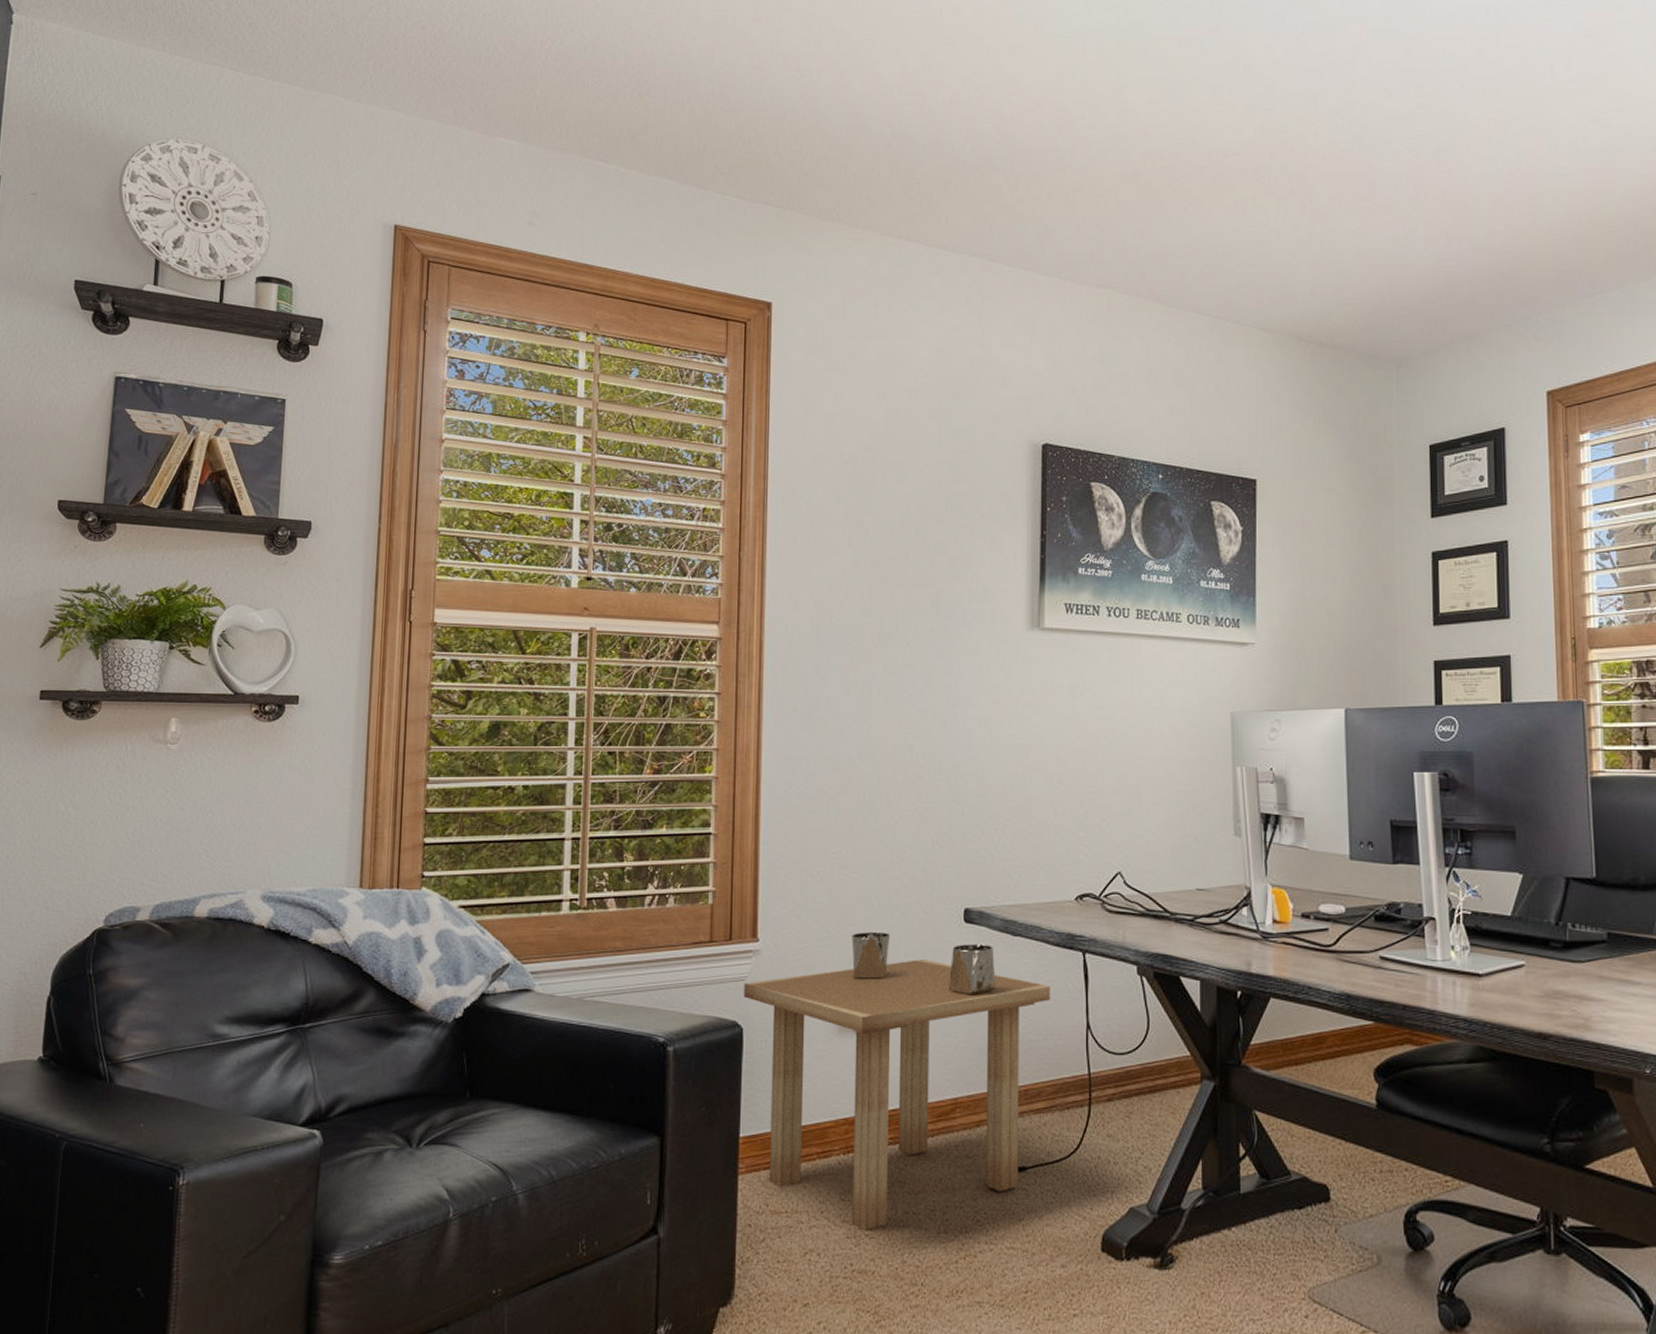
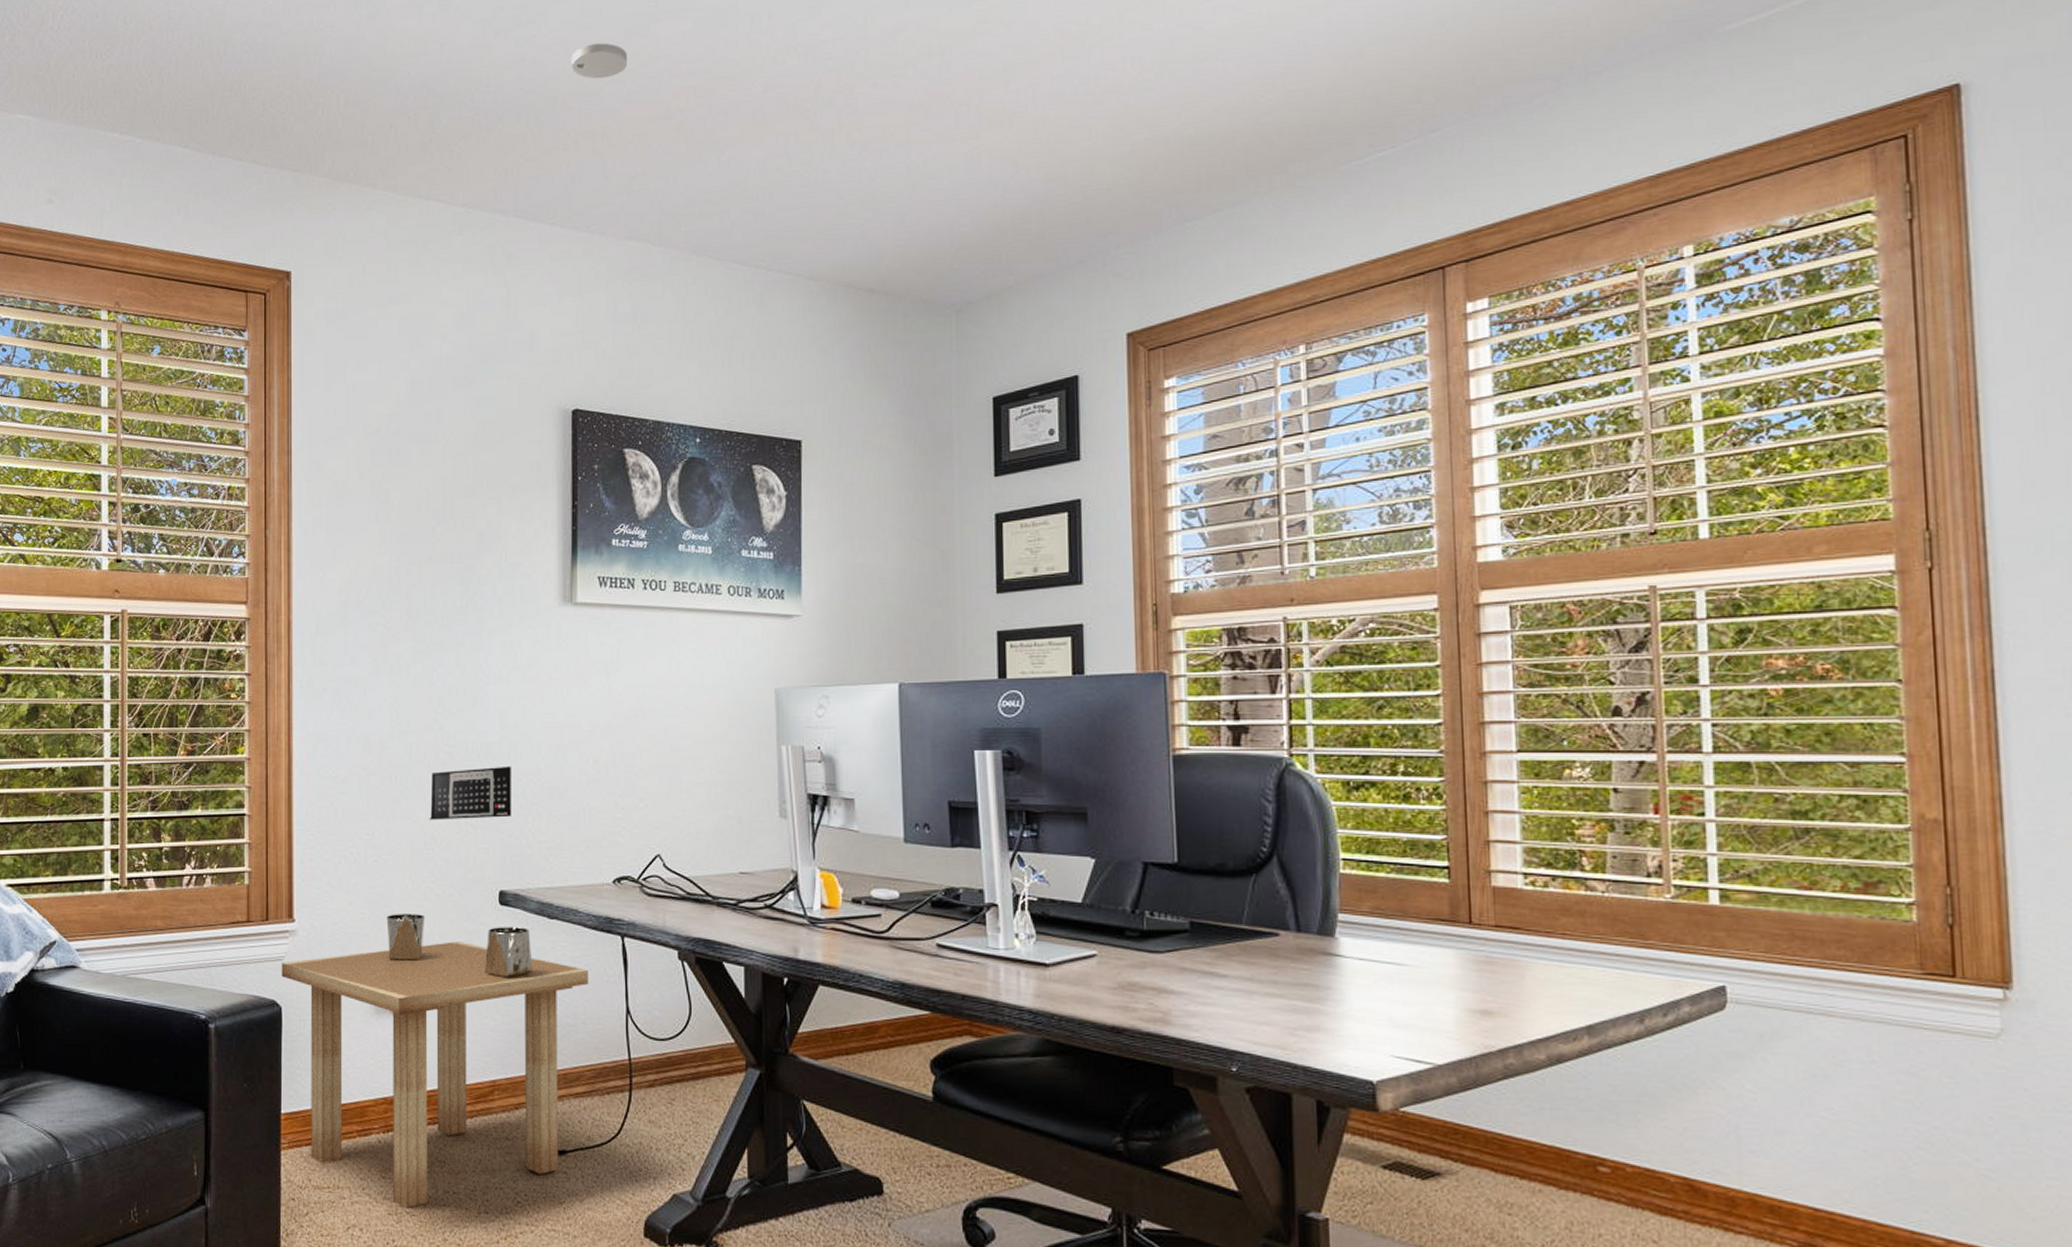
calendar: none [896,785,978,839] -> present [429,766,512,820]
smoke detector: none [1046,104,1099,137] -> present [571,43,628,79]

